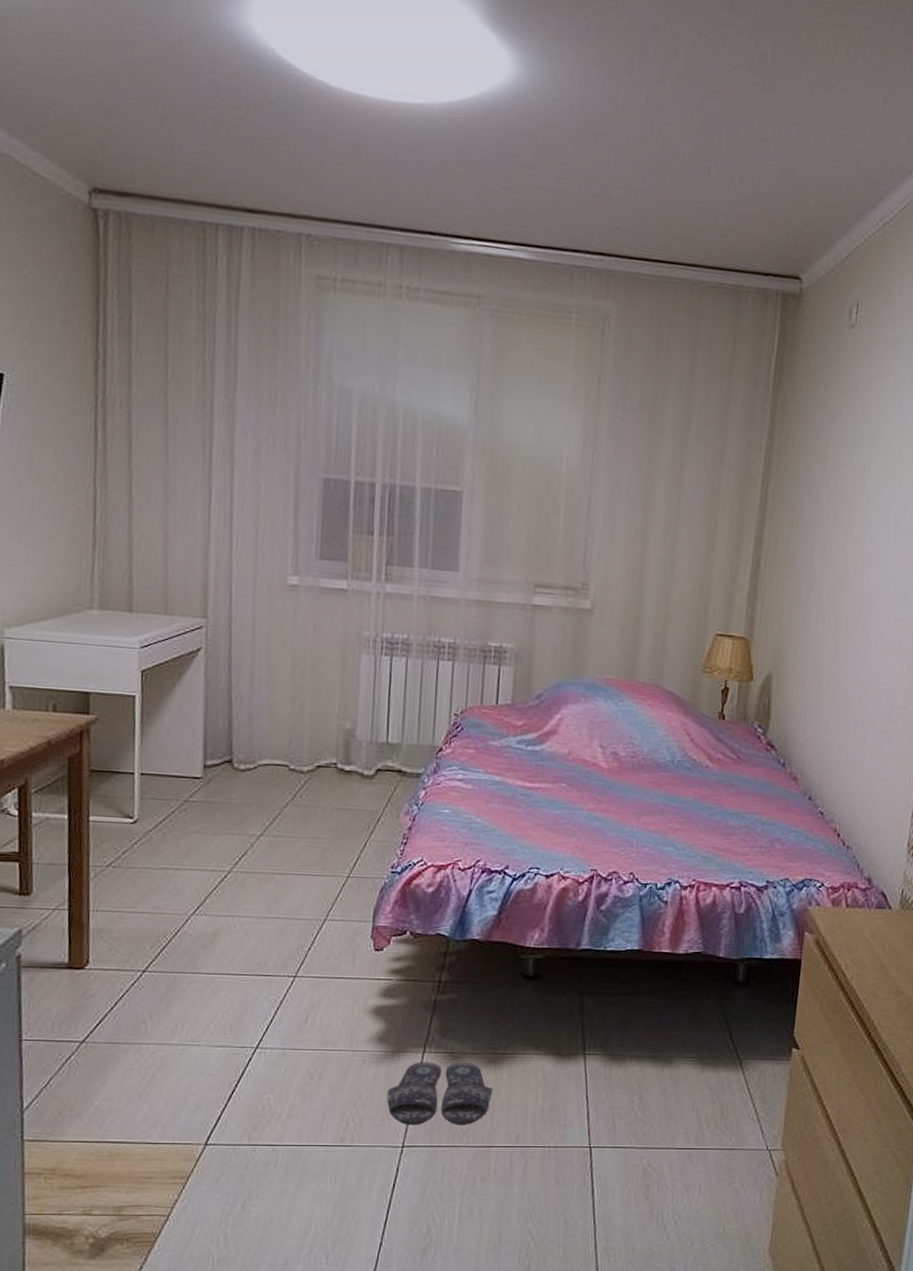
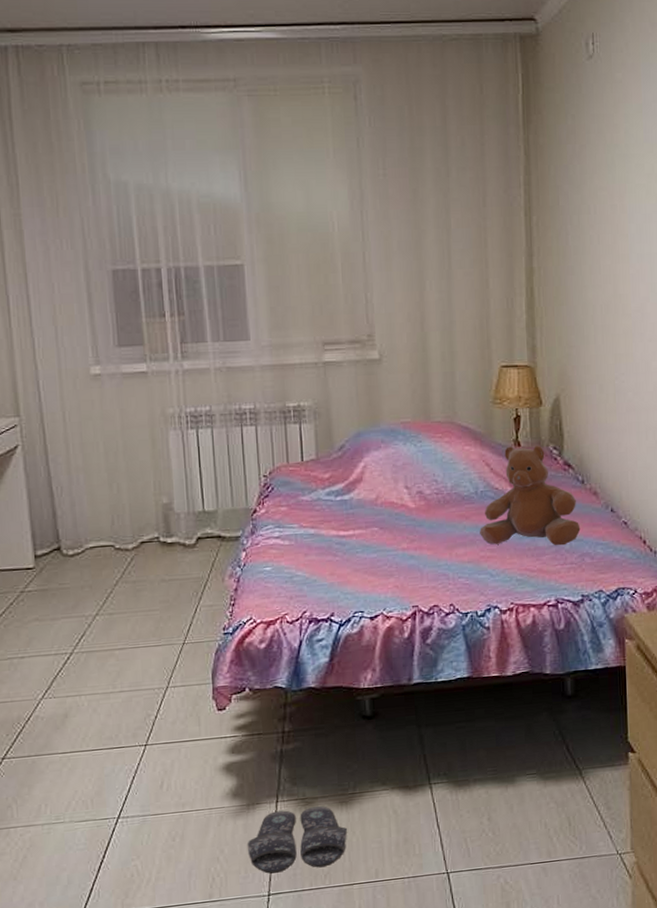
teddy bear: none [670,718,775,828] -> present [480,445,581,546]

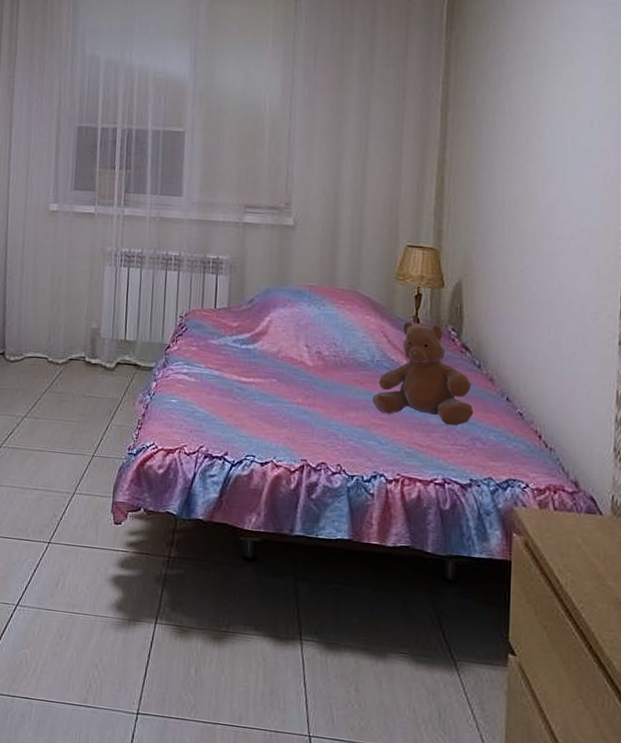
slippers: present [247,806,348,874] -> none [123,632,218,699]

